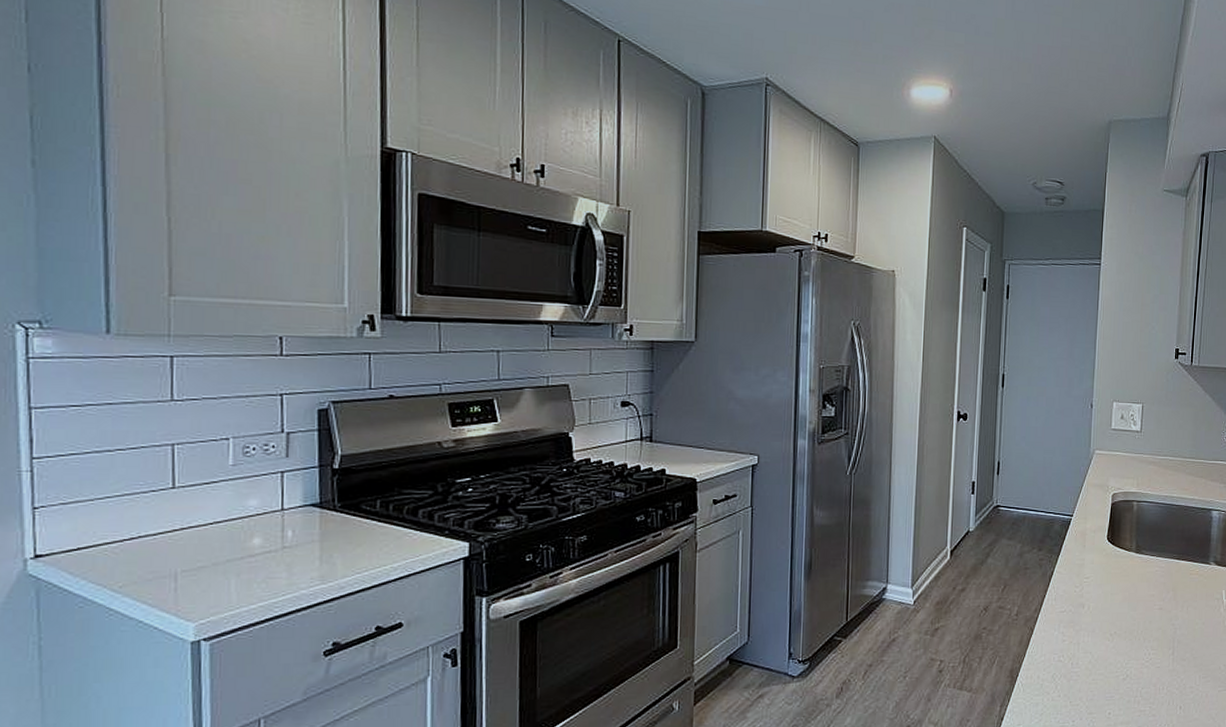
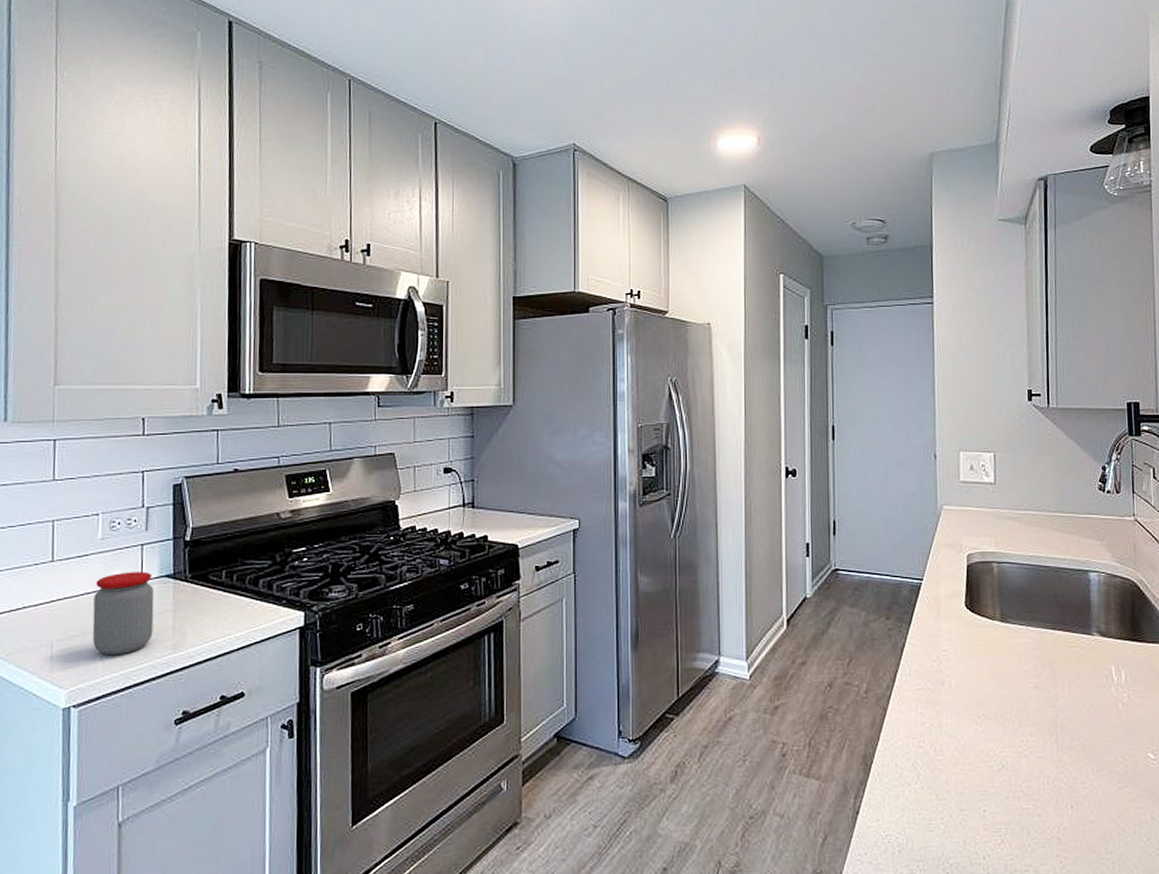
jar: none [224,500,298,587] -> present [92,571,154,656]

